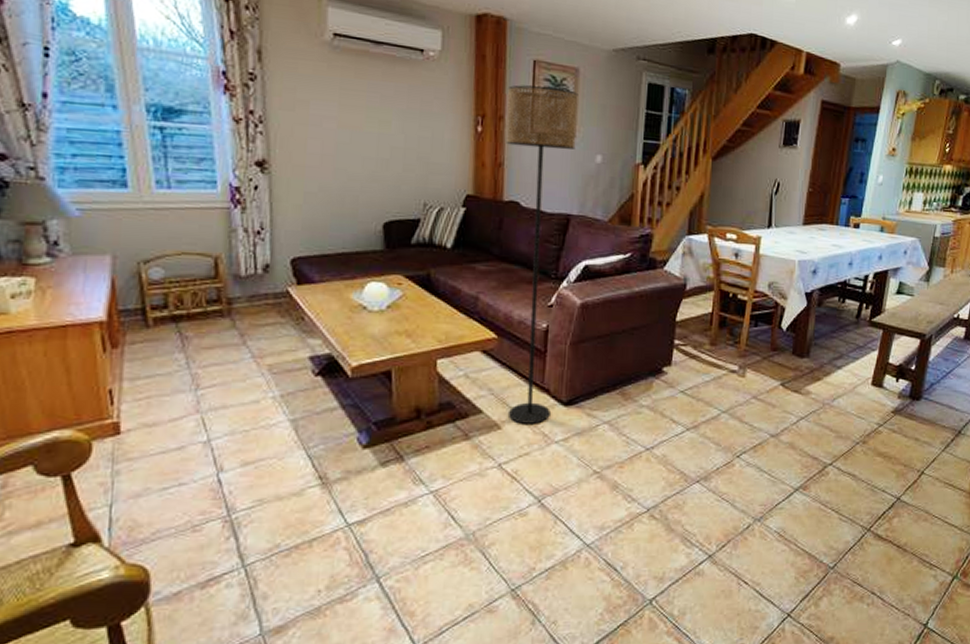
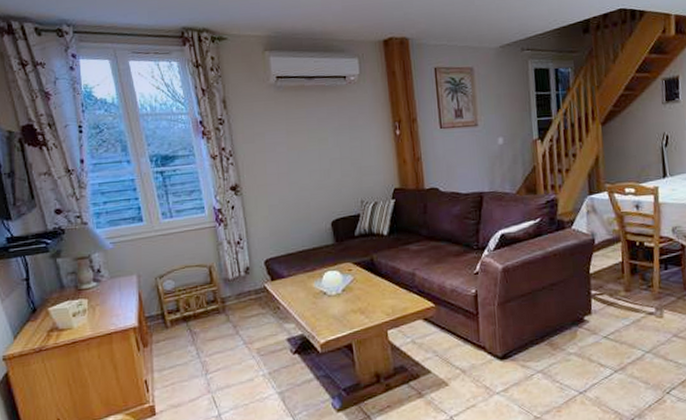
floor lamp: present [506,85,578,424] -> none [416,87,489,380]

